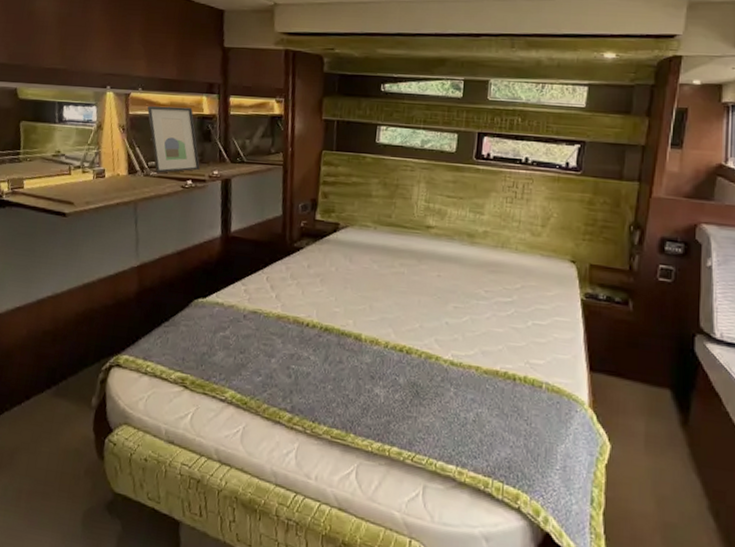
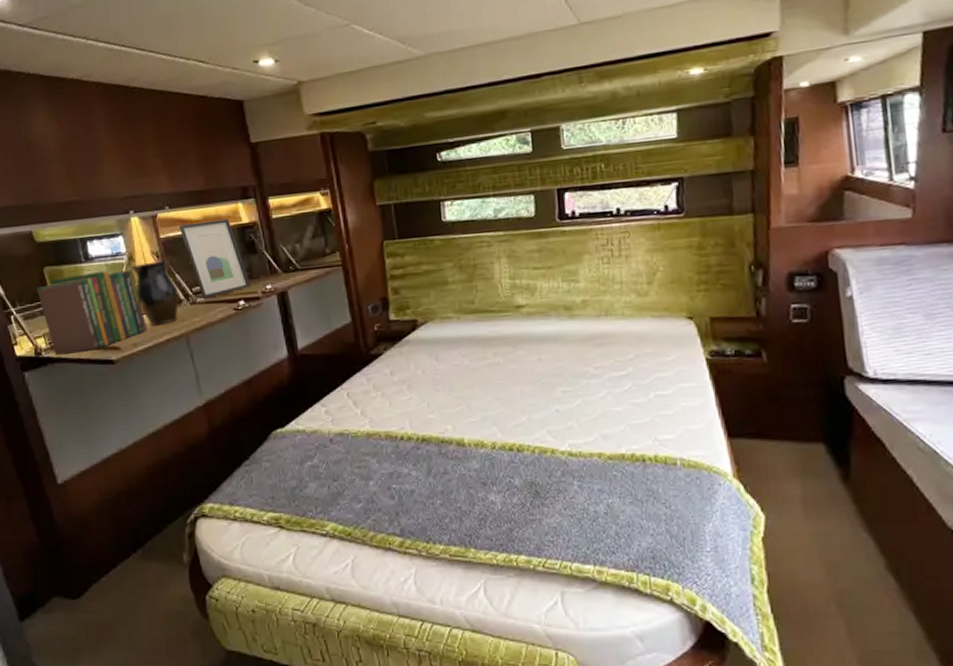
books: none [10,133,102,202] -> present [37,269,148,356]
vase: none [97,133,136,190] -> present [130,260,179,326]

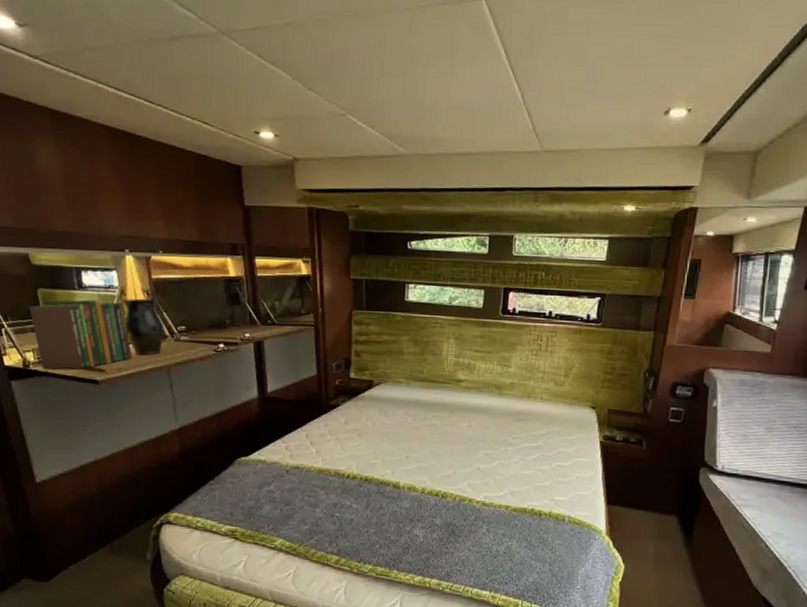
picture frame: present [178,219,251,298] -> none [170,269,232,337]

